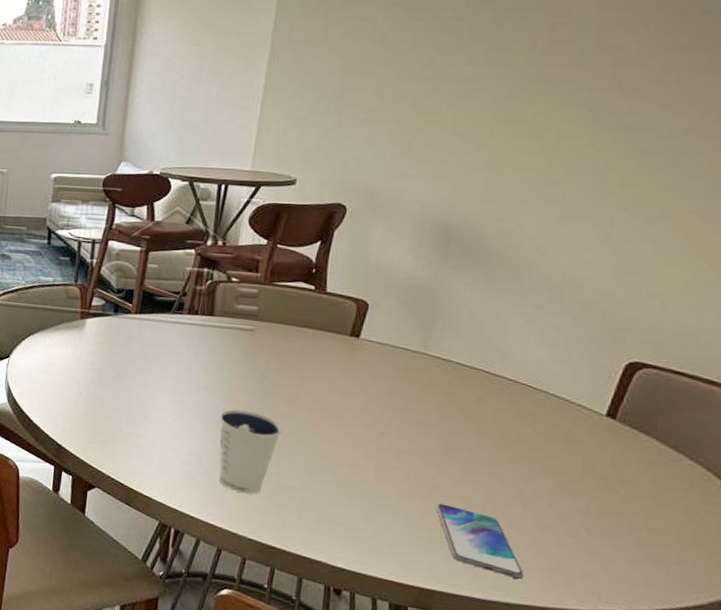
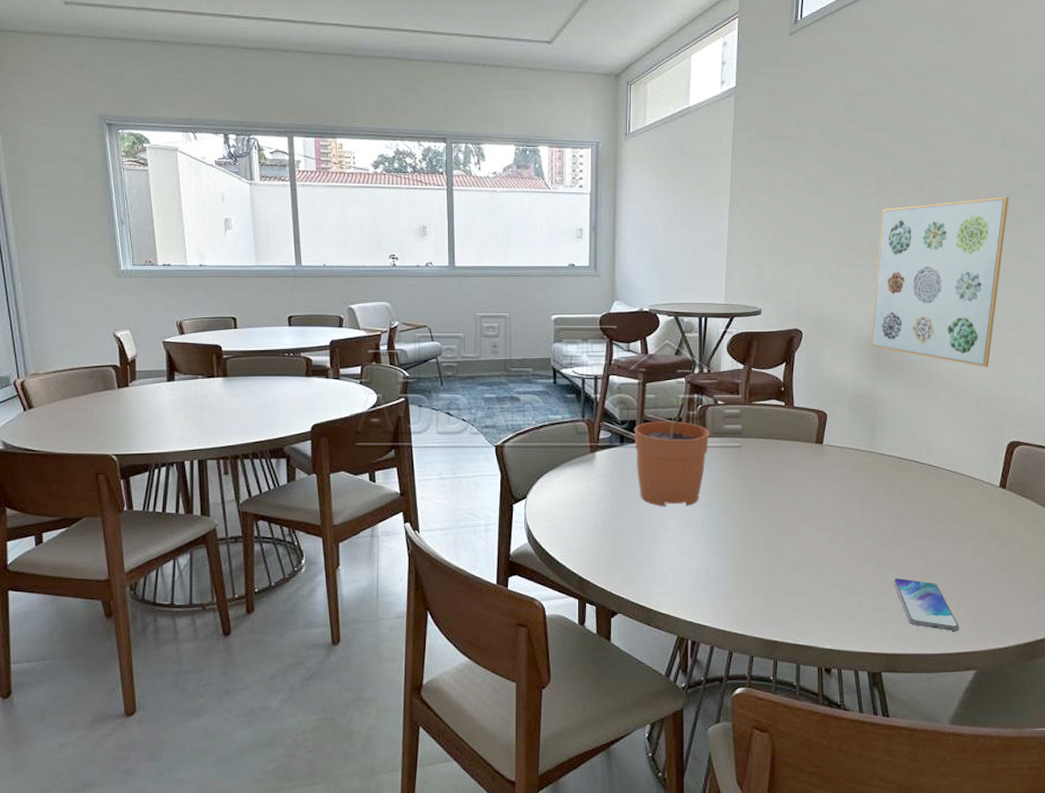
plant pot: none [130,270,219,387] -> present [633,398,710,507]
dixie cup: present [219,409,283,495] -> none [720,521,772,597]
wall art: none [436,50,671,267] -> present [870,196,1009,367]

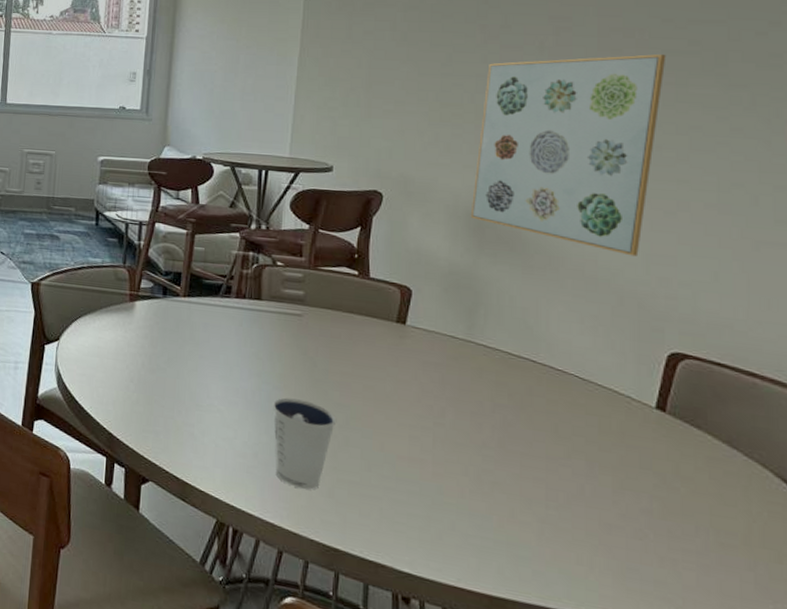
plant pot: present [633,398,710,507] -> none [178,253,266,374]
dixie cup: none [720,521,772,597] -> present [273,398,337,490]
smartphone: present [893,578,959,631] -> none [498,501,595,587]

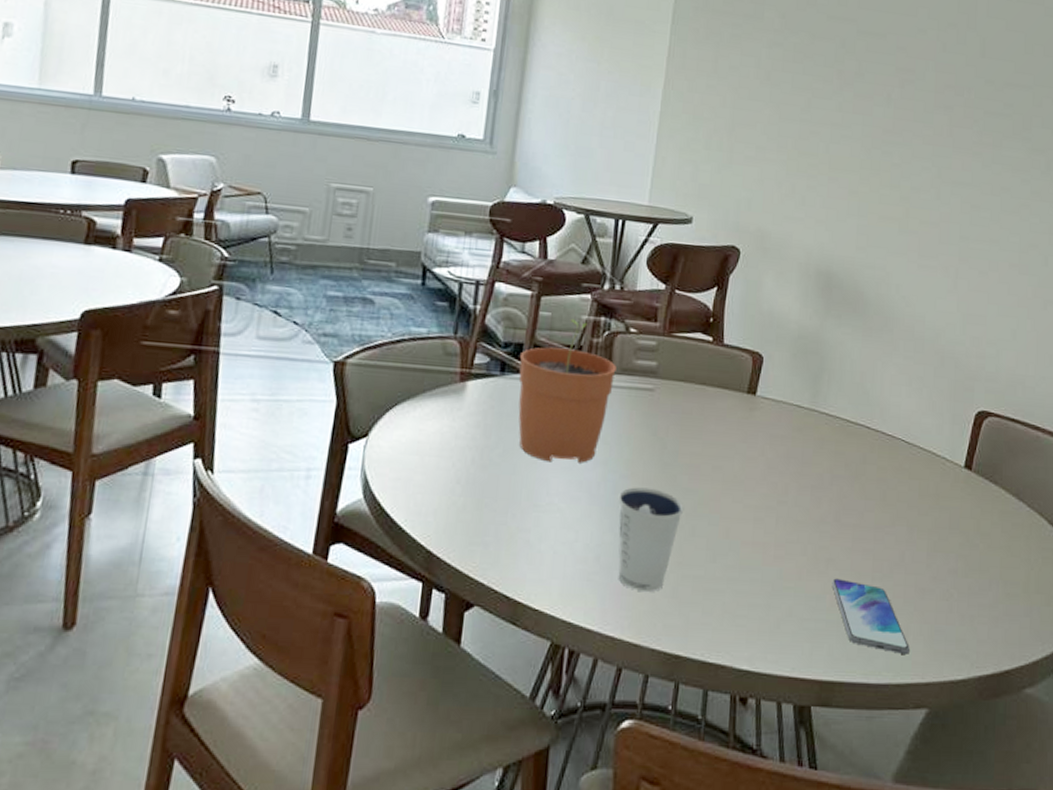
plant pot: none [178,253,266,374] -> present [518,319,617,463]
wall art: present [470,53,666,257] -> none [820,112,987,316]
smartphone: none [498,501,595,587] -> present [832,578,910,654]

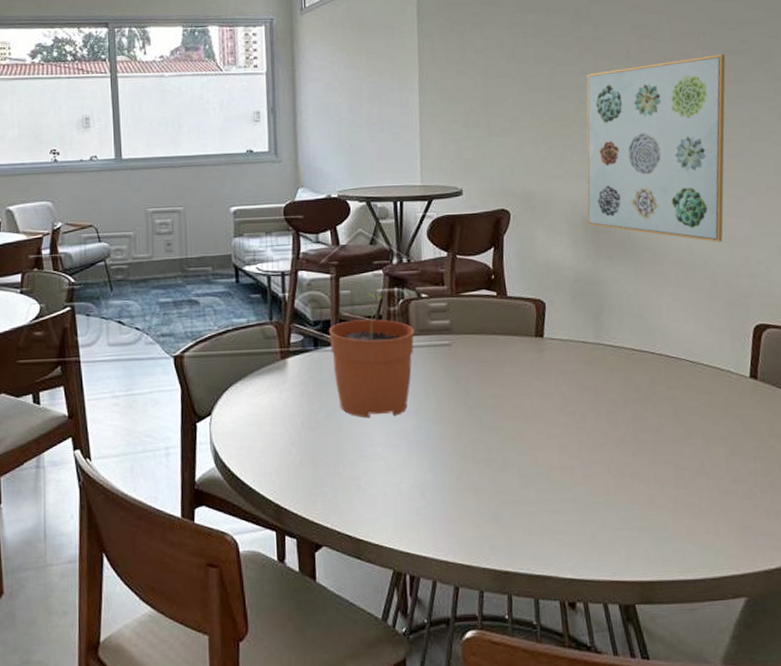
dixie cup: present [618,487,684,593] -> none [433,430,494,520]
wall art: none [820,112,987,316] -> present [586,53,726,242]
smartphone: present [832,578,910,654] -> none [638,490,721,551]

